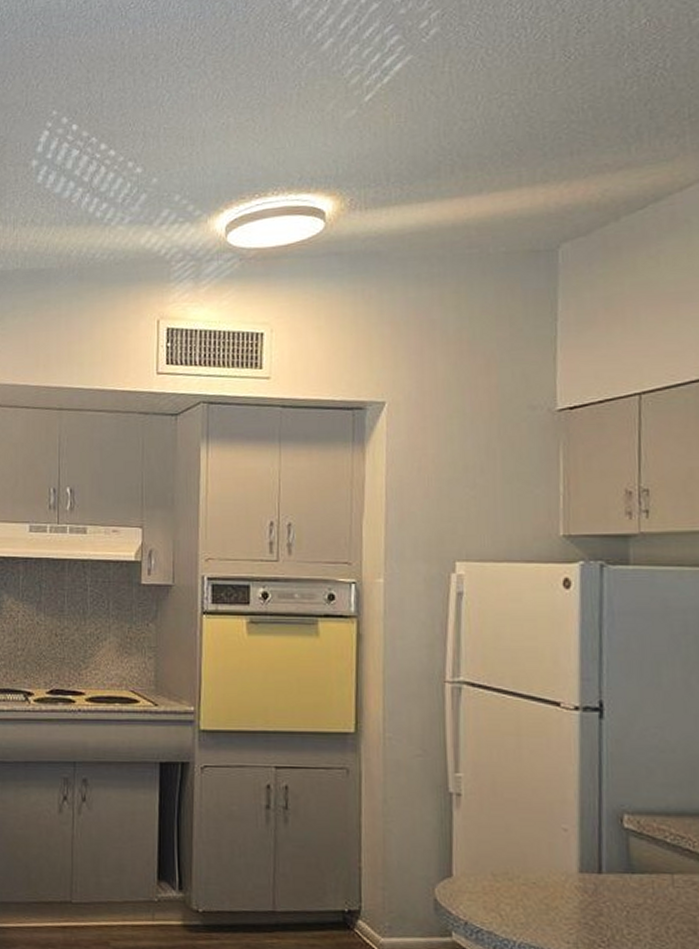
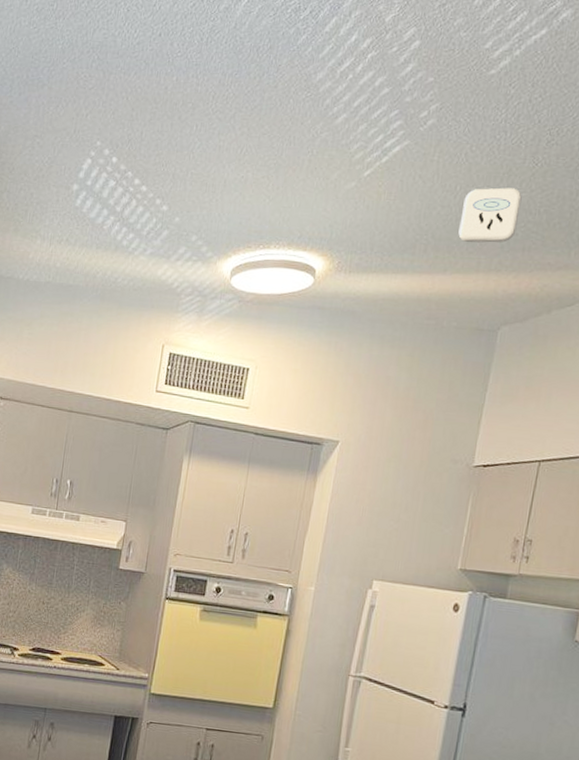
smoke detector: none [488,87,559,156] -> present [458,188,522,243]

